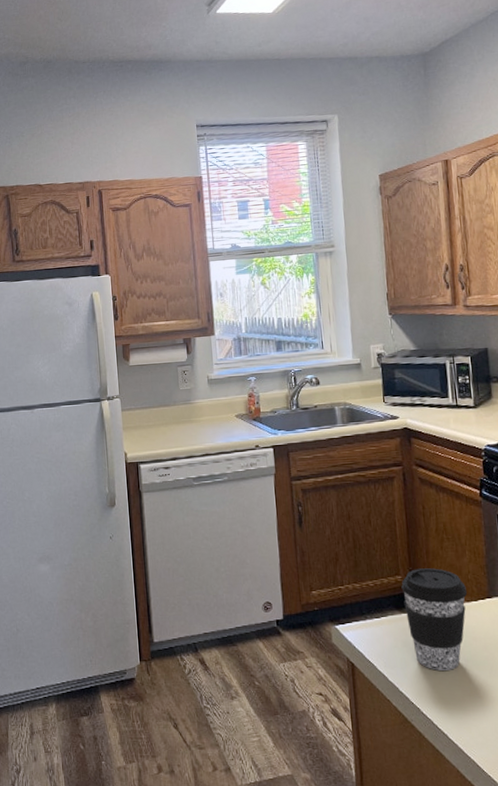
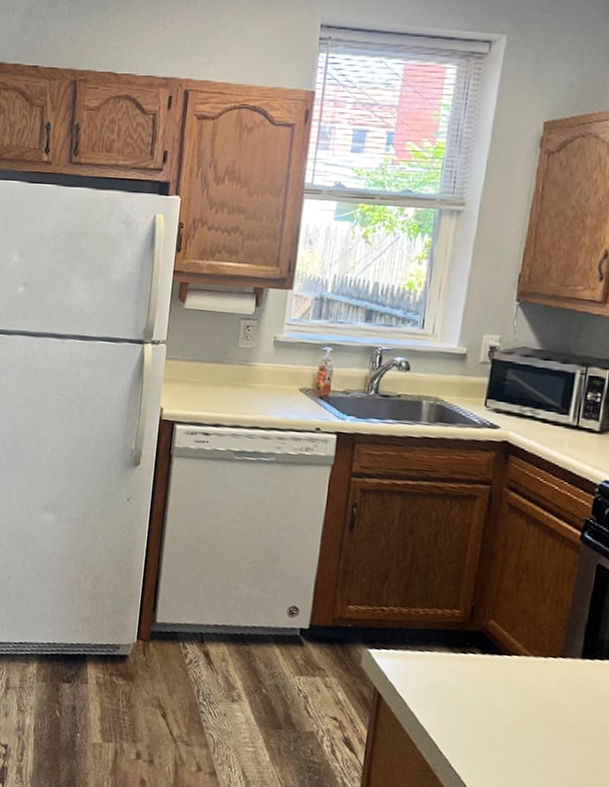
coffee cup: present [401,568,468,671] -> none [455,606,538,727]

